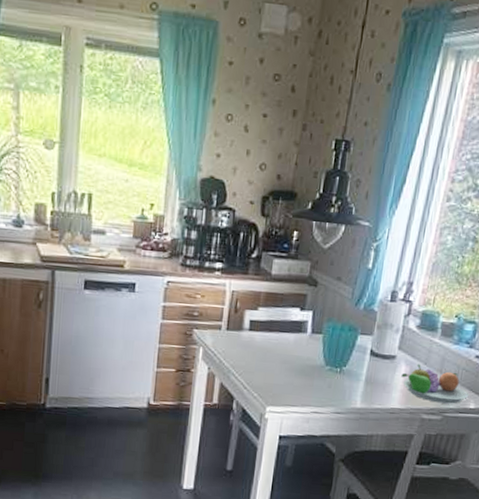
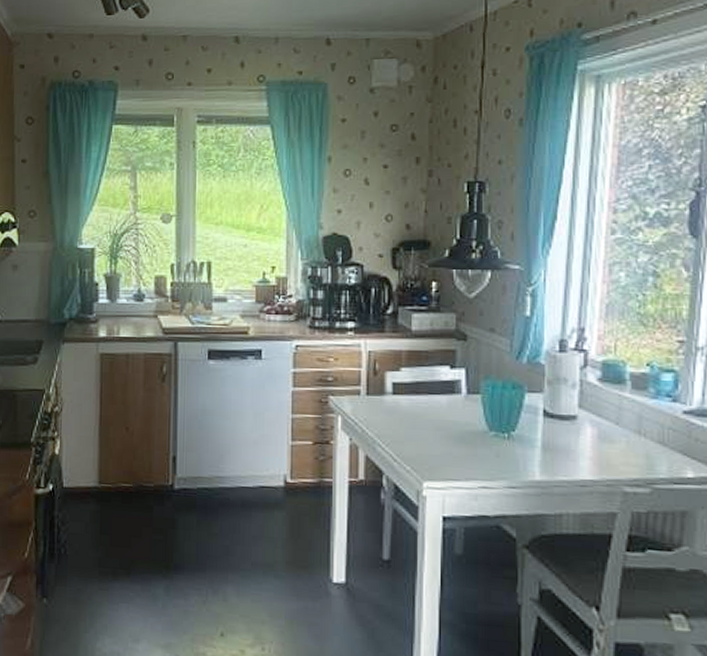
fruit bowl: present [401,364,469,404] -> none [588,424,684,473]

